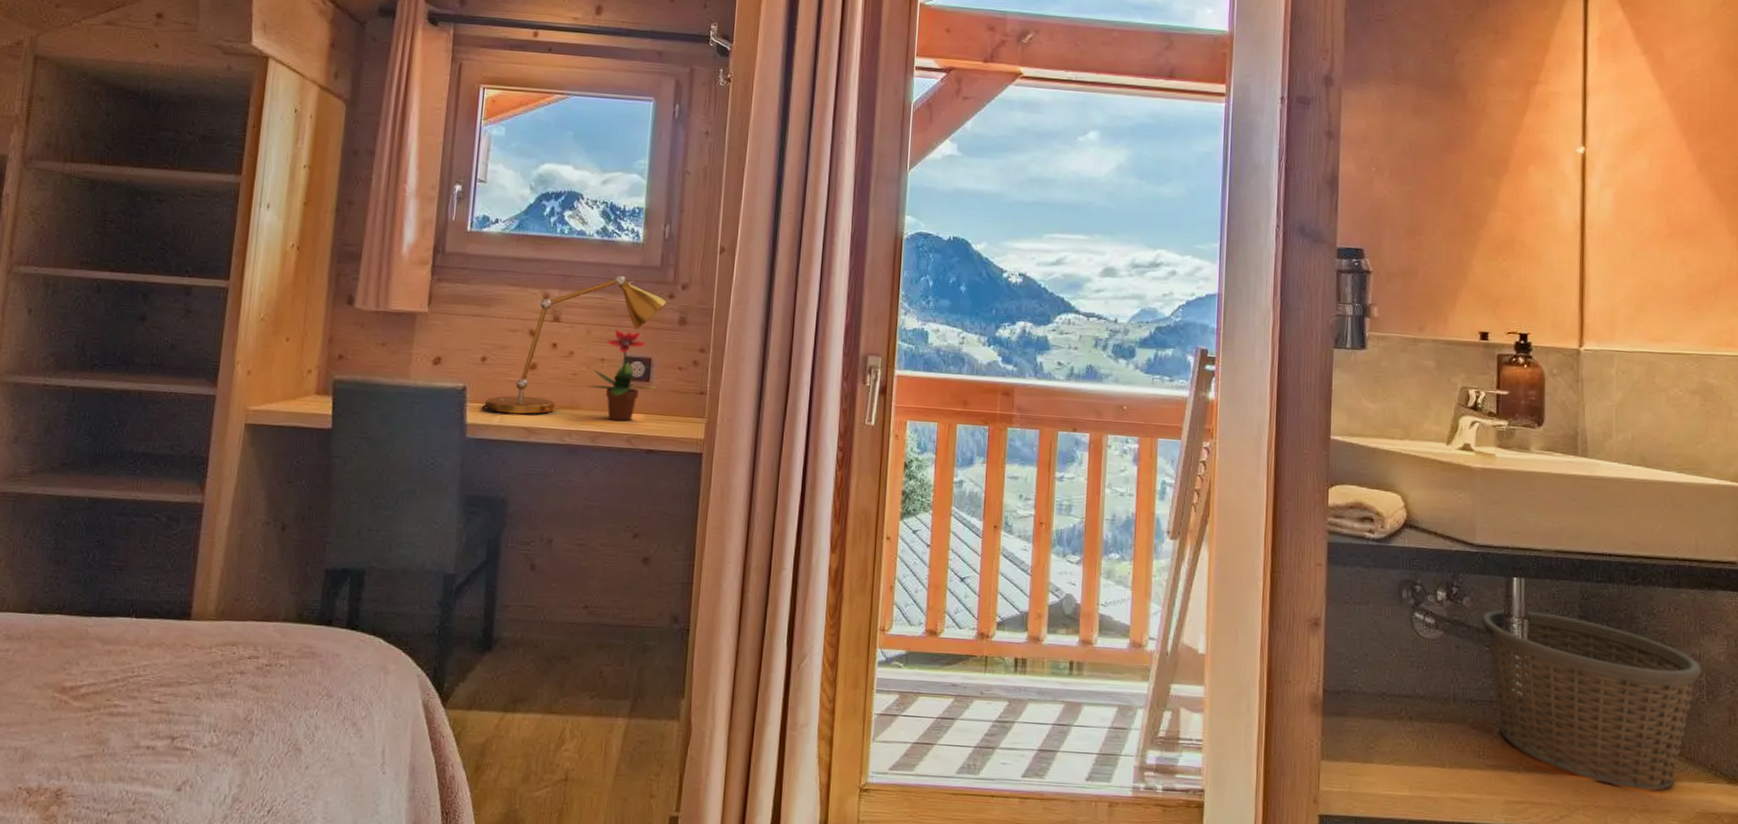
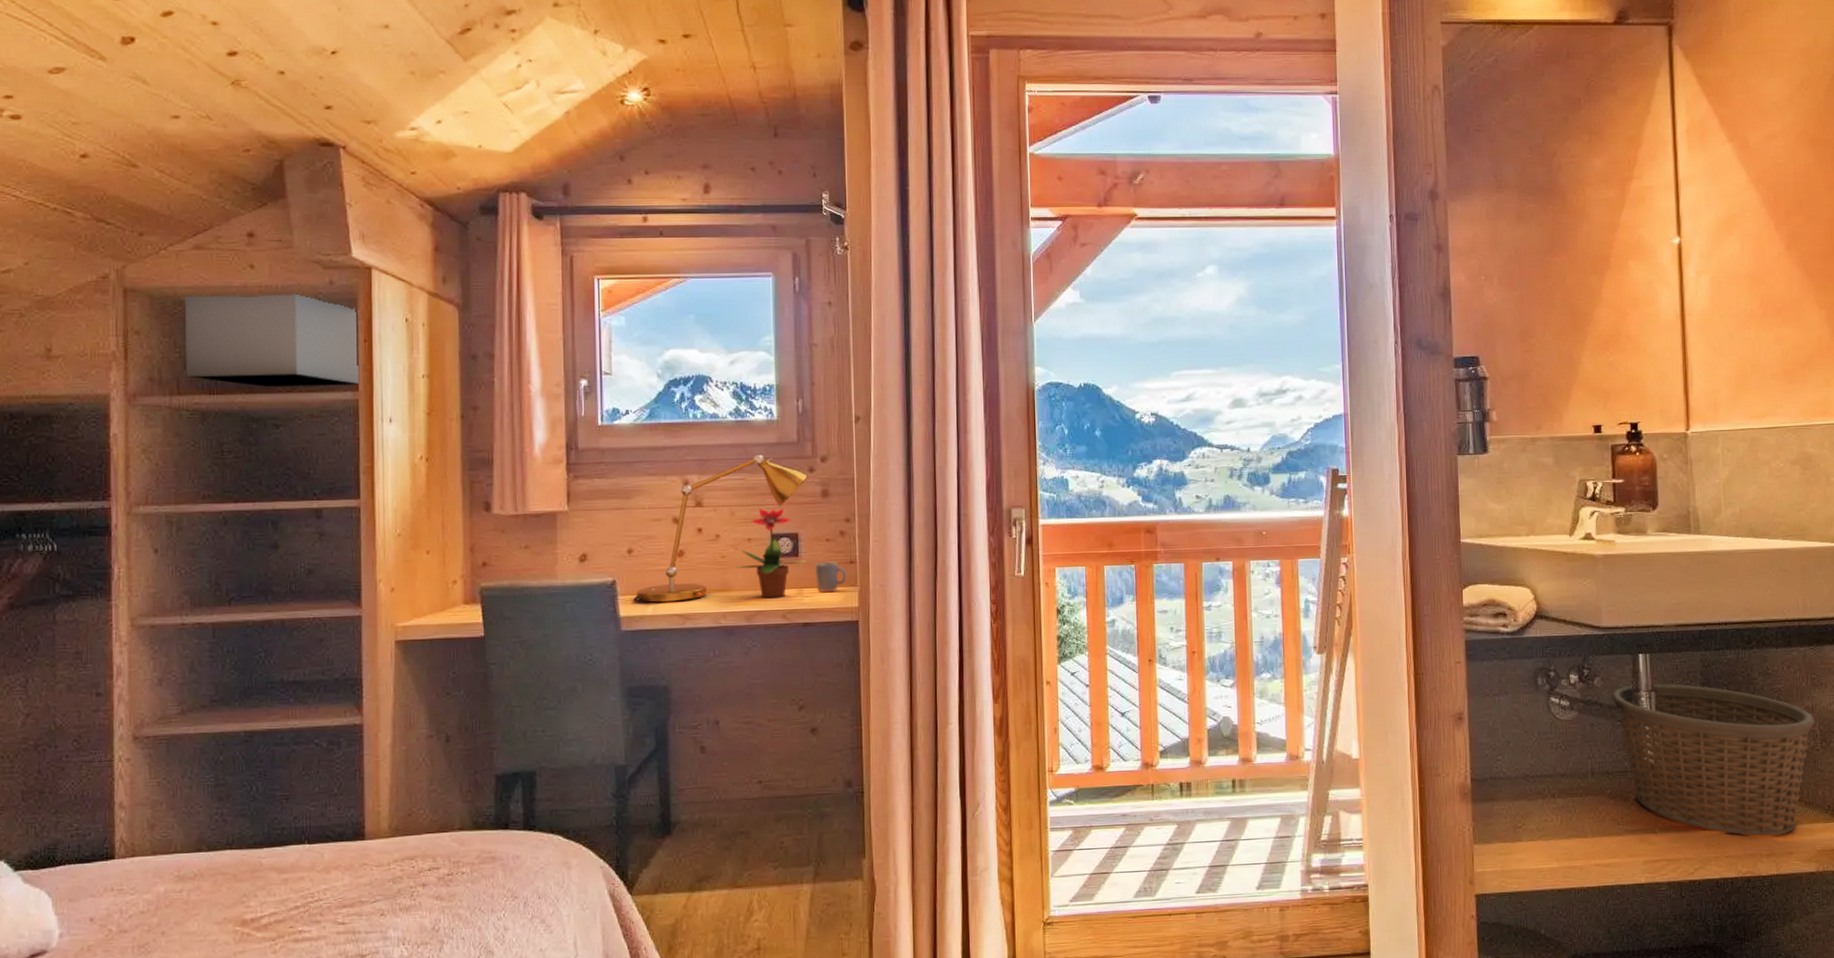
decorative box: none [81,69,249,169] -> present [185,294,359,387]
mug: none [663,389,696,422] -> present [814,561,847,593]

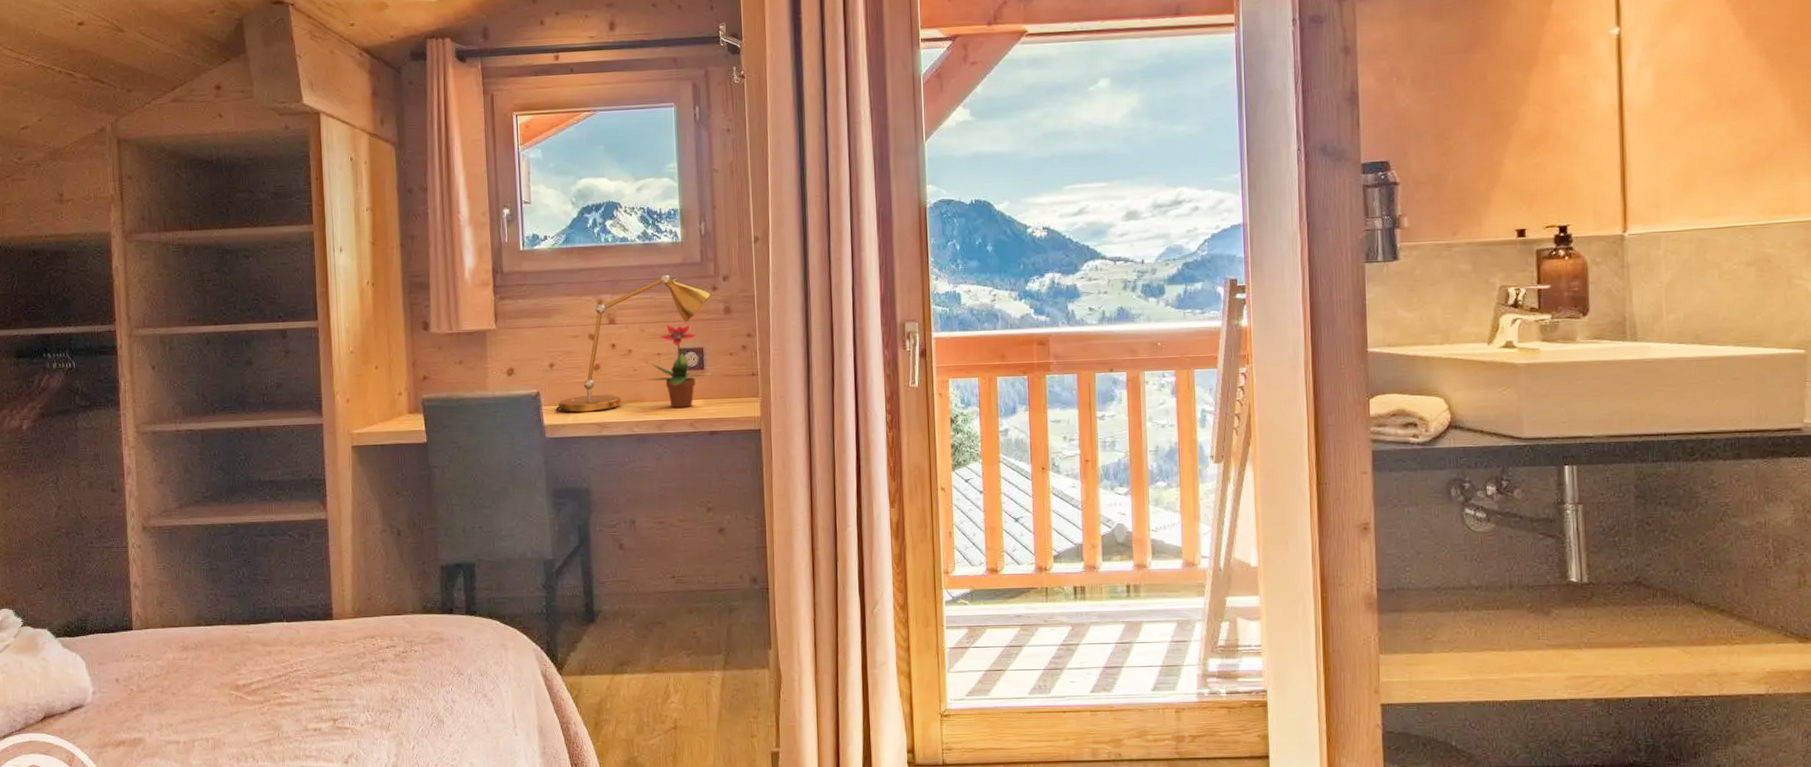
decorative box: present [185,294,359,387] -> none [167,138,313,223]
mug: present [814,561,847,593] -> none [719,374,750,403]
basket: present [1612,684,1815,837] -> none [1533,496,1768,656]

